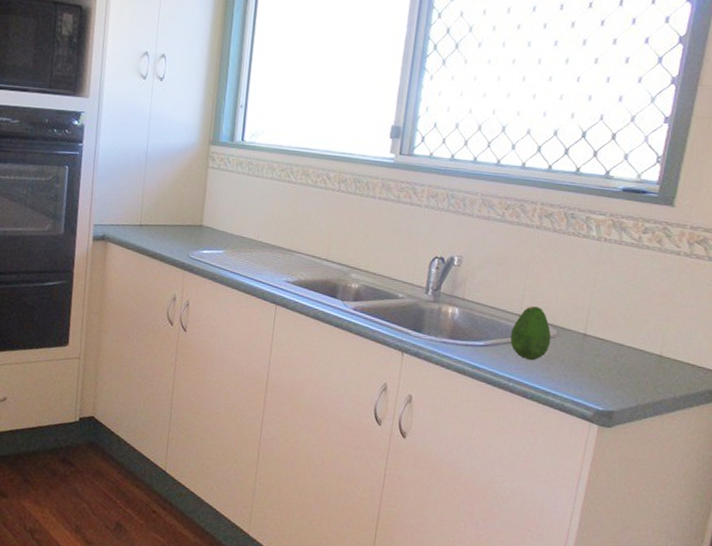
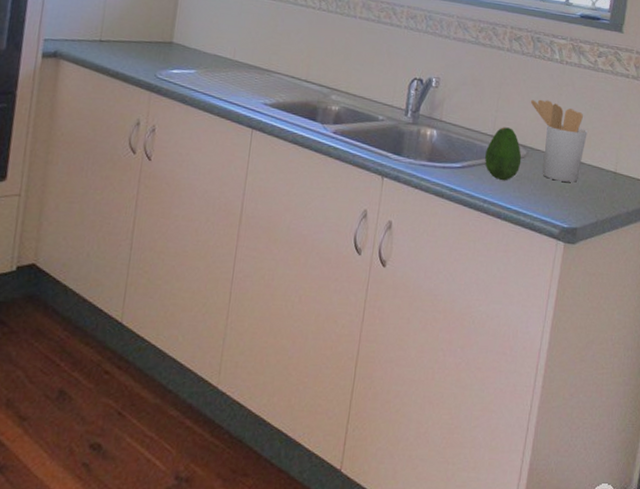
utensil holder: none [562,278,629,365] -> present [530,99,588,182]

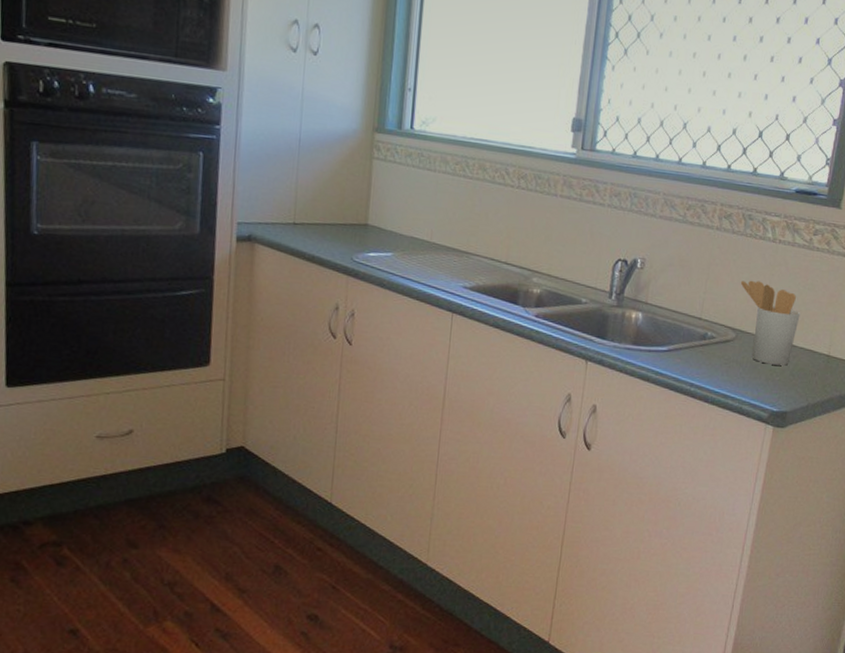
fruit: present [485,127,522,181] -> none [692,309,731,365]

